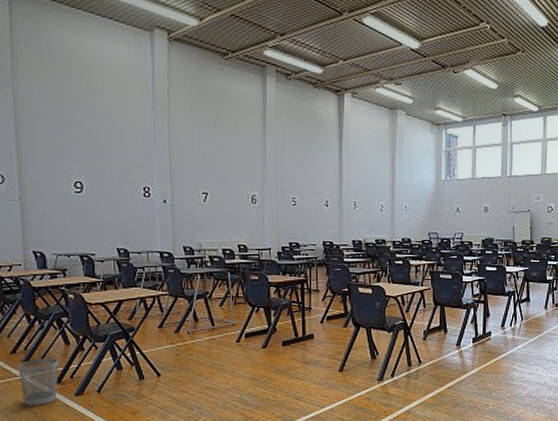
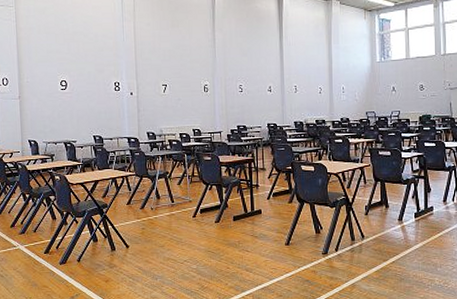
wastebasket: present [17,358,59,406] -> none [16,231,48,272]

